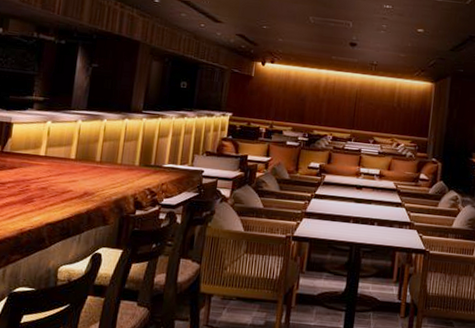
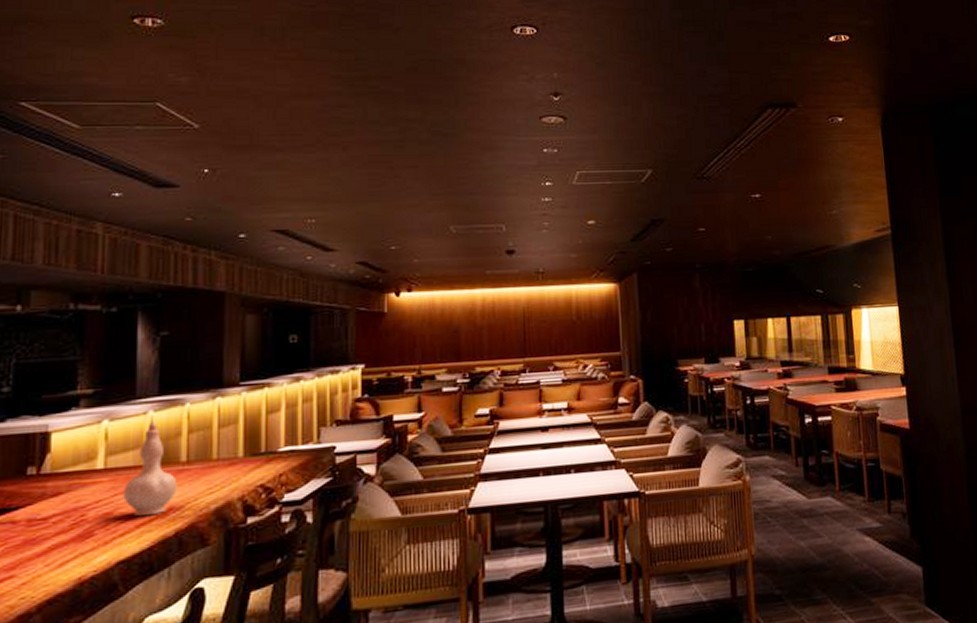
vase: none [55,129,92,195] -> present [123,422,177,517]

